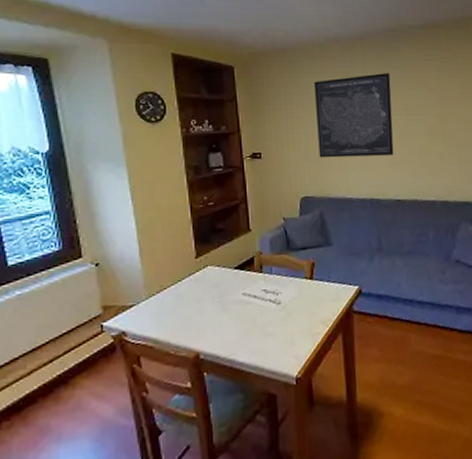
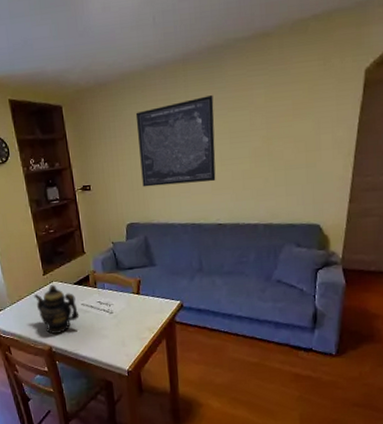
teapot: none [181,269,239,336] -> present [34,284,80,335]

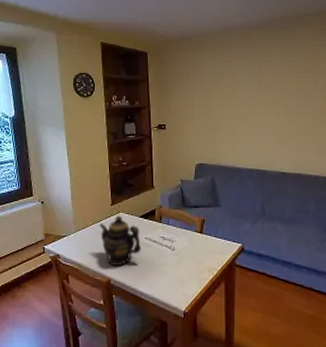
wall art: present [135,95,216,187] -> none [212,58,283,133]

